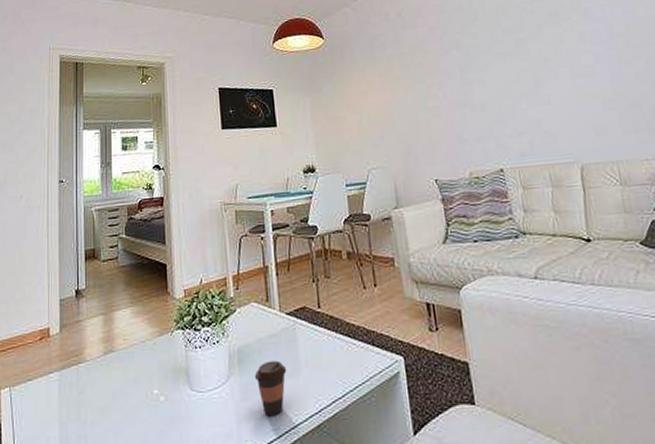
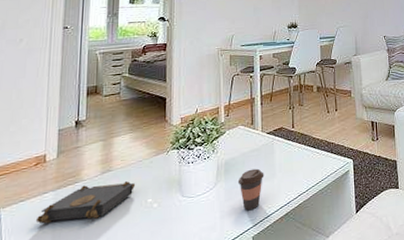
book: none [43,366,140,409] -> present [35,181,136,225]

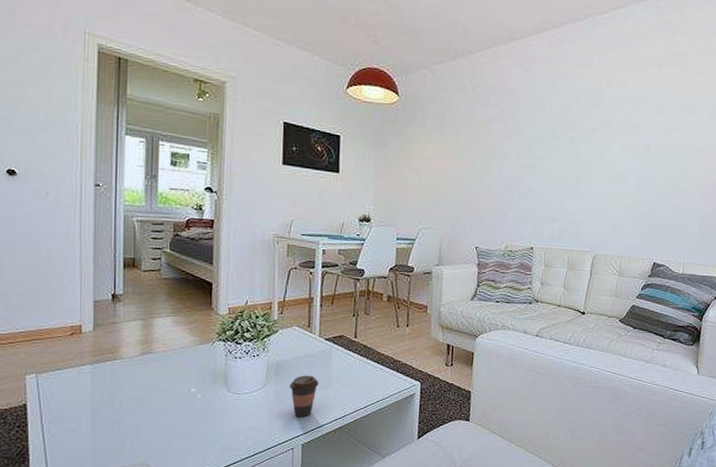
book: present [35,181,136,225] -> none [74,363,178,399]

